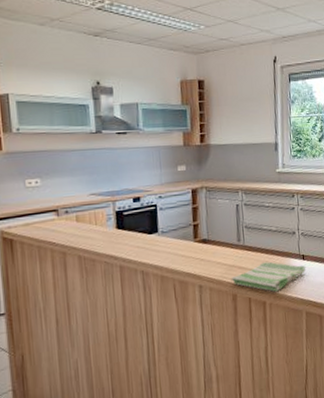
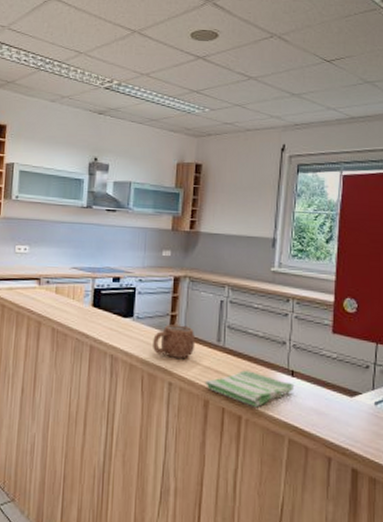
mug: none [179,232,219,263] -> present [153,324,196,359]

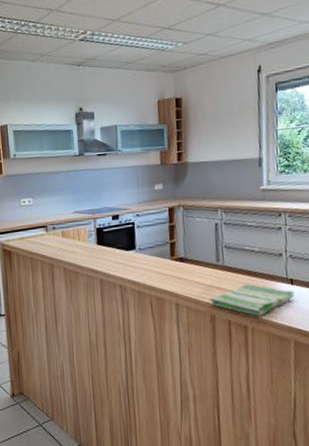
mug: present [153,324,196,359] -> none [156,250,197,281]

